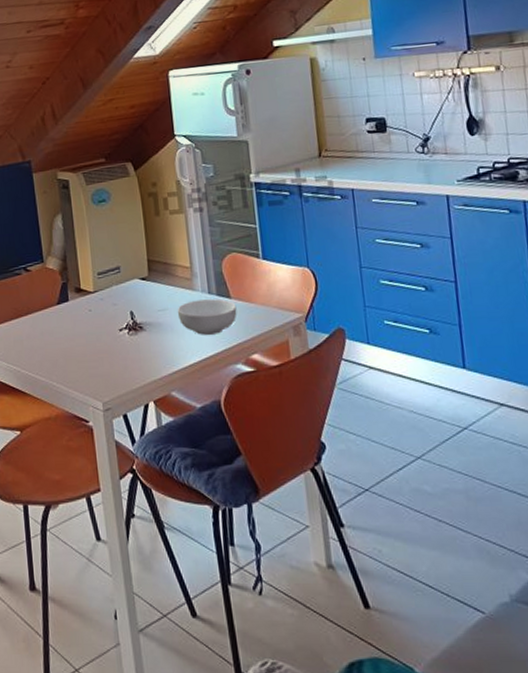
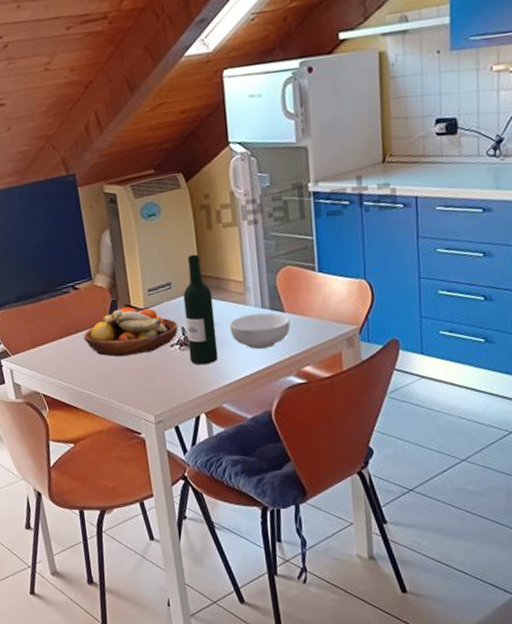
fruit bowl: none [33,289,127,341] -> present [83,306,178,357]
wine bottle: none [132,239,167,351] -> present [183,254,218,365]

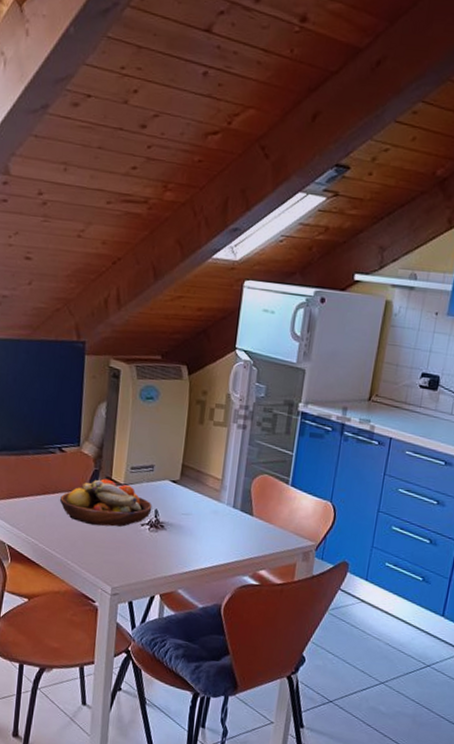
wine bottle: present [183,254,218,365] -> none [156,443,190,550]
cereal bowl: present [229,313,291,349] -> none [199,511,256,546]

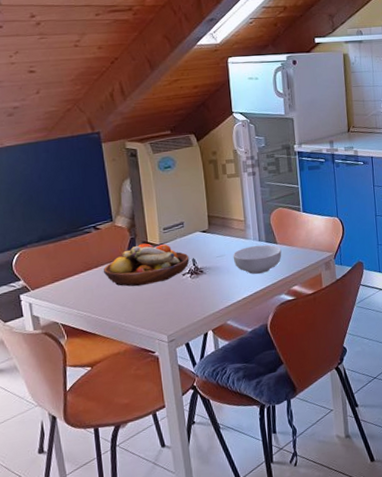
cereal bowl: none [199,511,256,546] -> present [233,244,282,274]

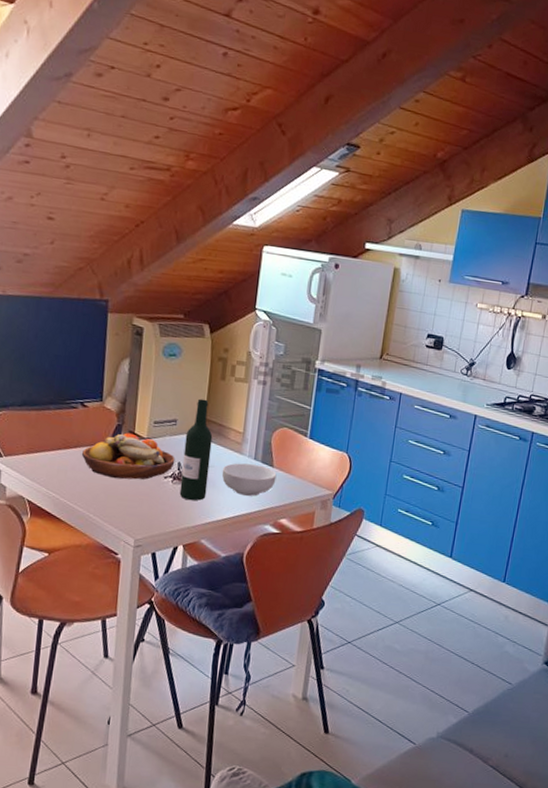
wine bottle: none [194,199,224,290] -> present [179,398,213,501]

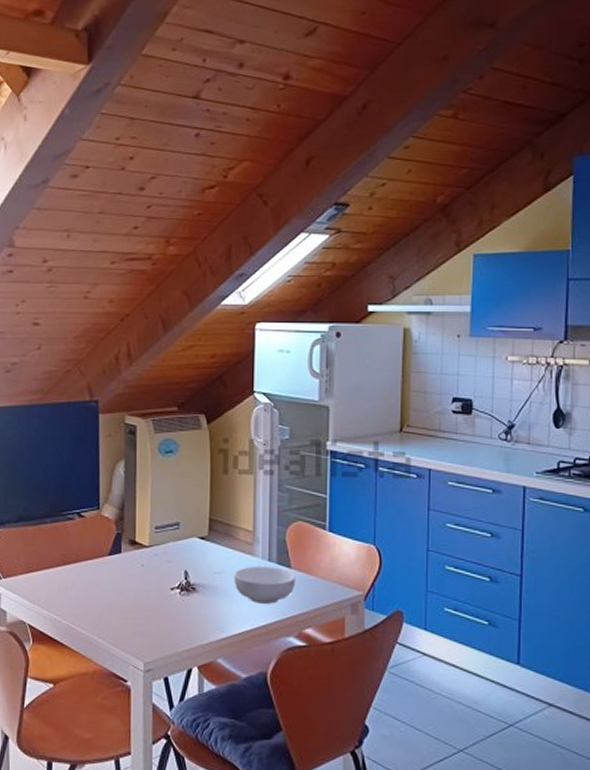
fruit bowl: present [81,432,175,480] -> none [81,542,181,595]
wine bottle: present [179,398,213,501] -> none [189,497,220,614]

